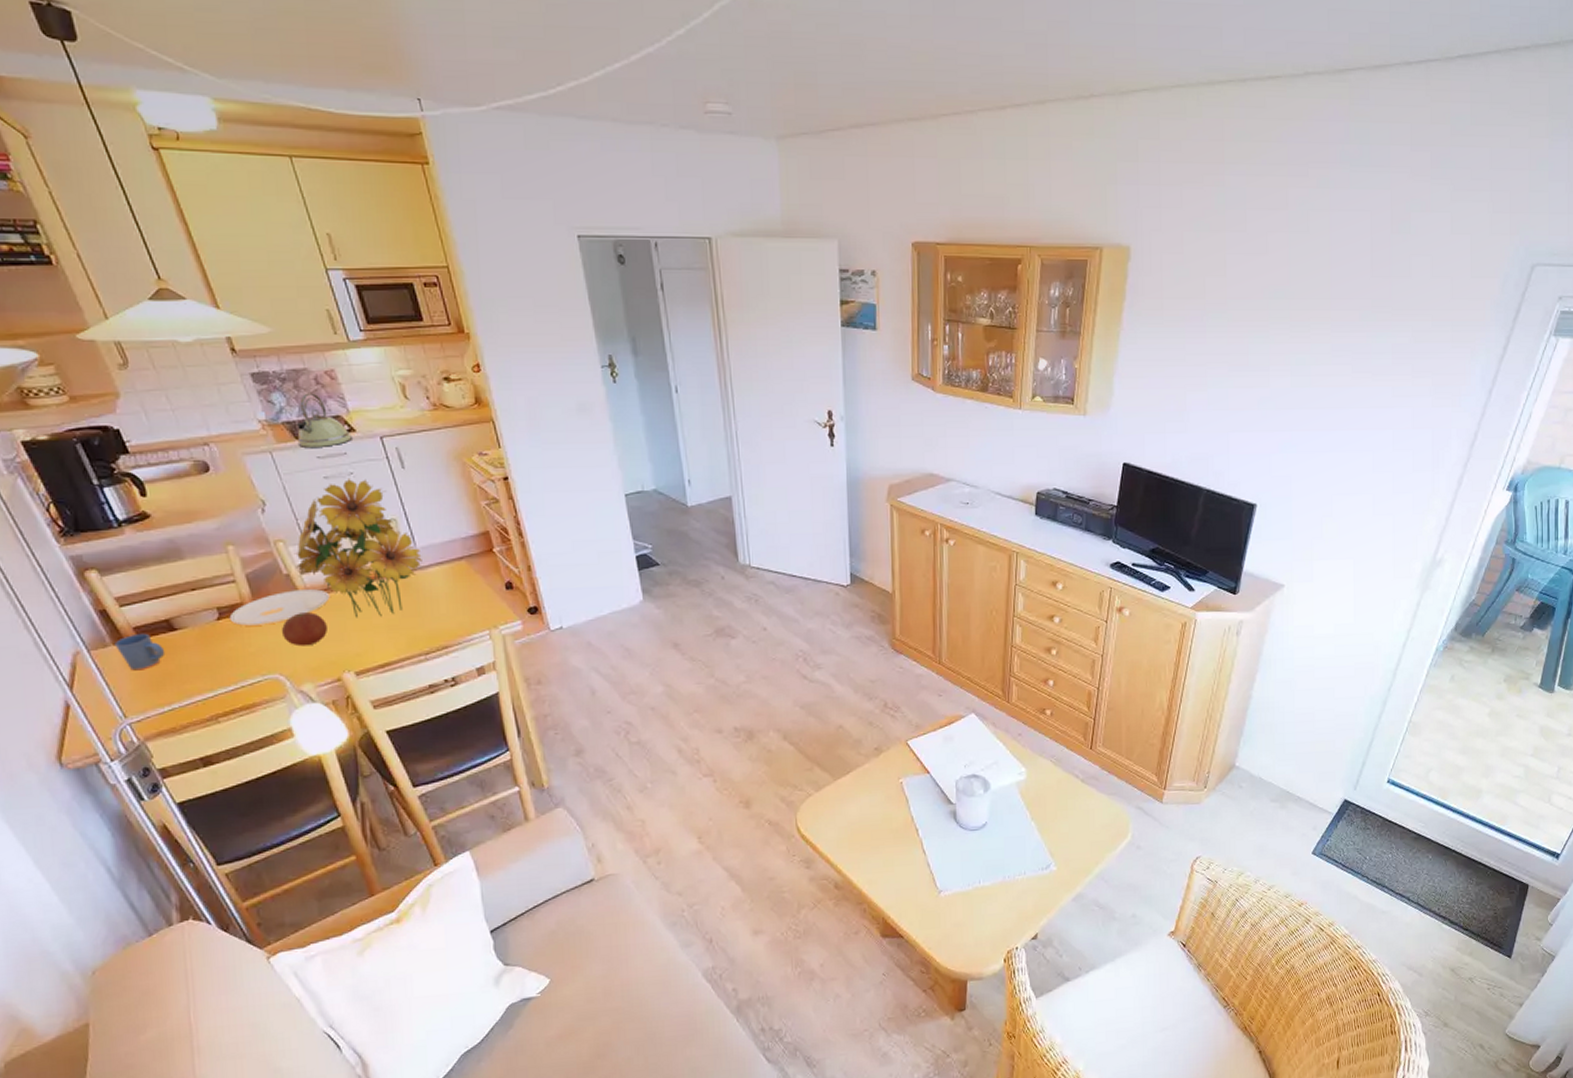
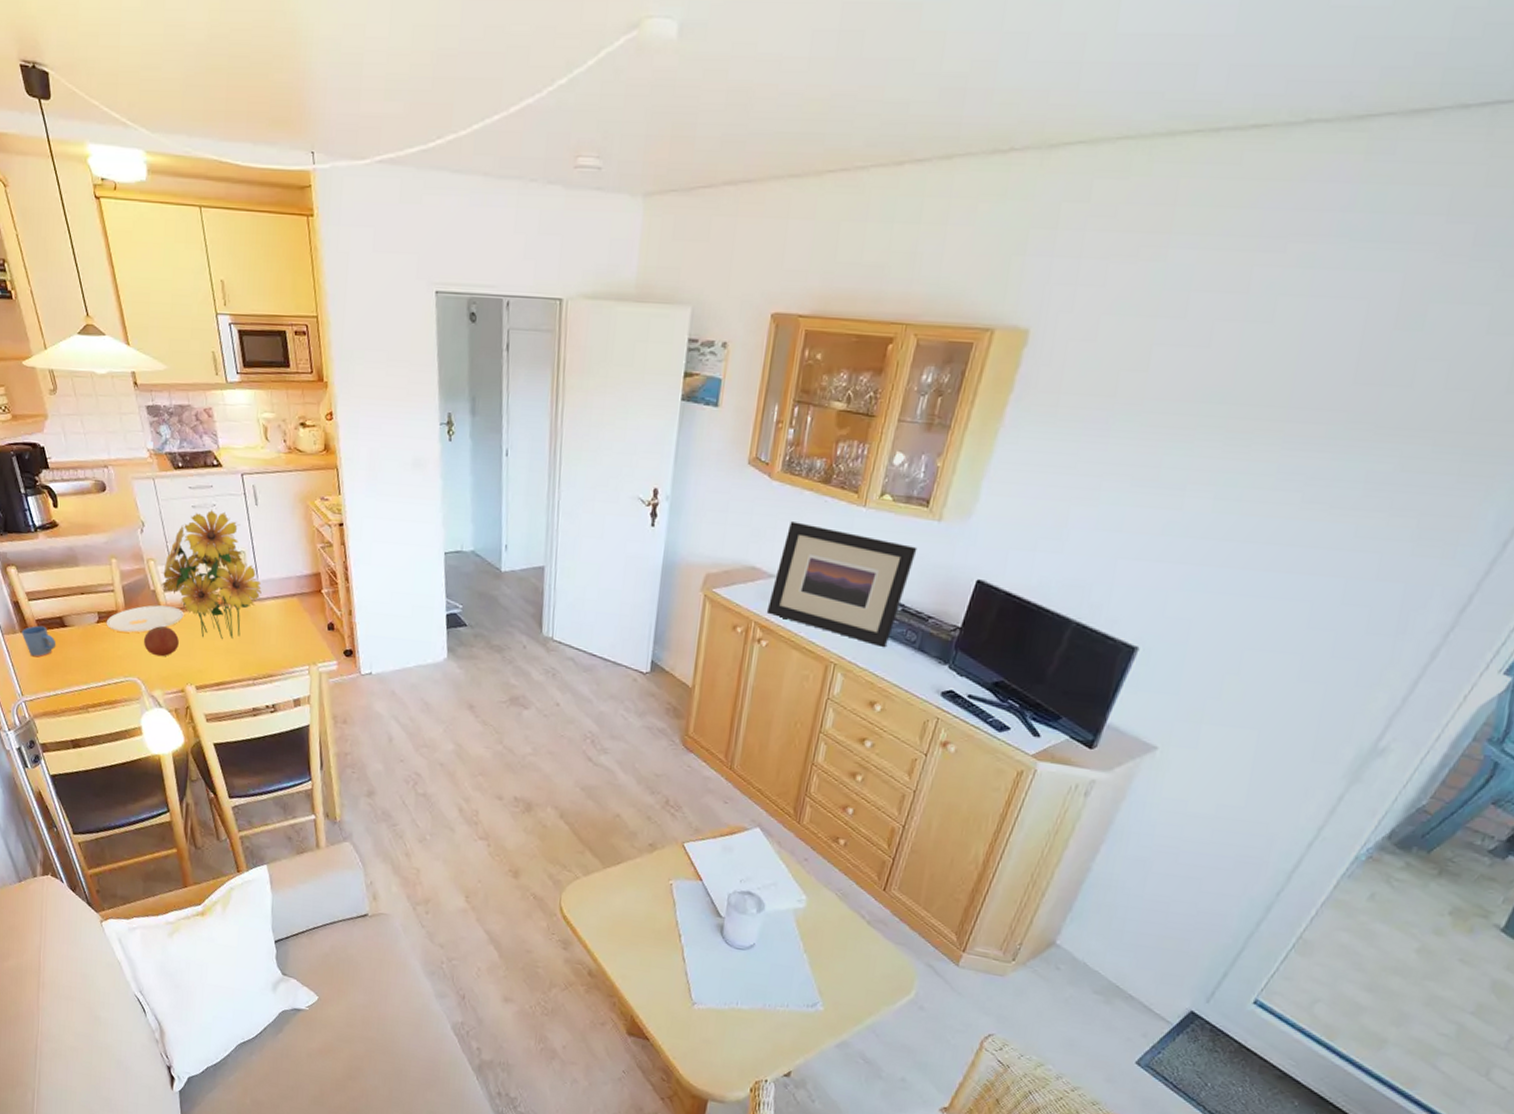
kettle: present [296,393,352,449] -> none [175,427,219,480]
picture frame: none [949,429,1070,531] -> present [766,521,918,647]

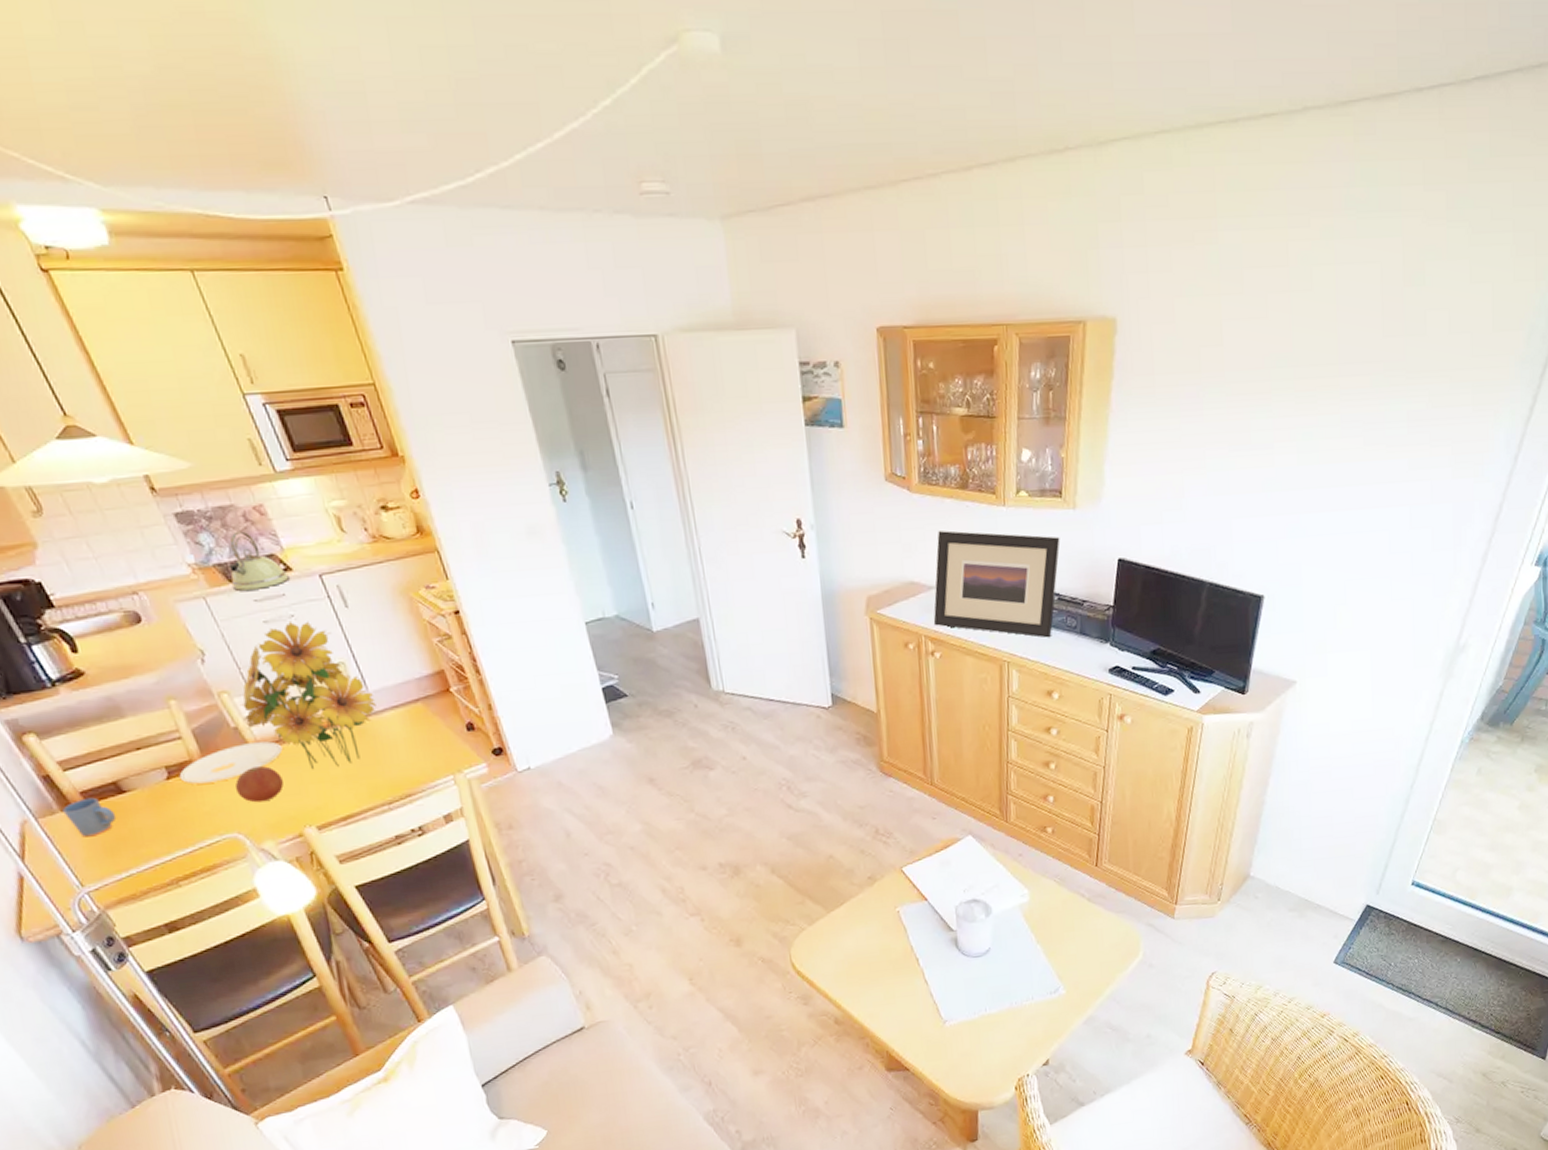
kettle: none [175,427,219,480] -> present [228,531,289,592]

